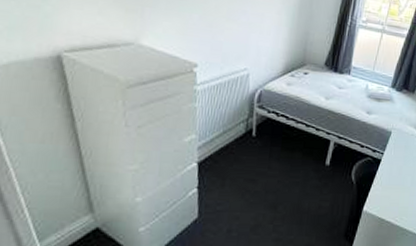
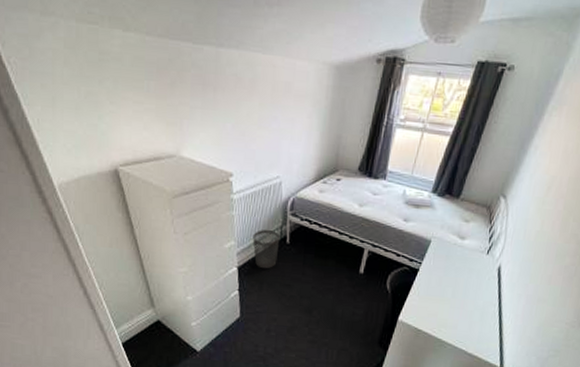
wastebasket: none [216,121,246,164] -> present [253,229,280,269]

